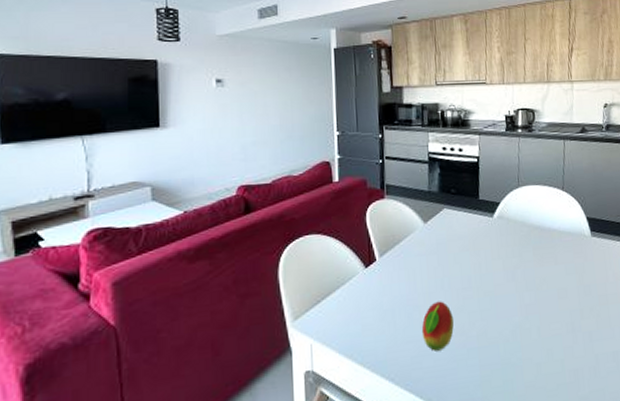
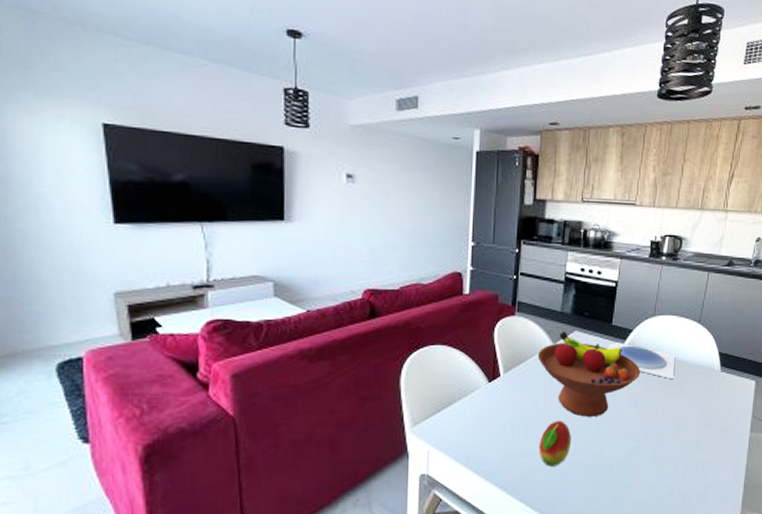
fruit bowl: none [410,209,514,295] -> present [537,331,641,417]
plate: none [477,216,546,249] -> present [607,342,676,380]

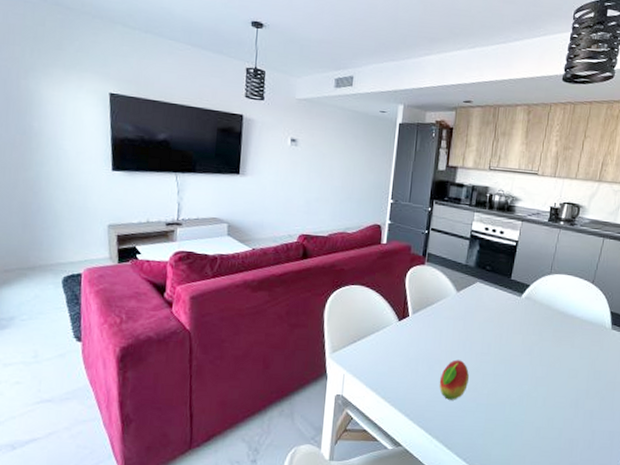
fruit bowl: present [537,331,641,417] -> none [442,281,536,360]
plate: present [607,342,676,380] -> none [506,295,569,333]

